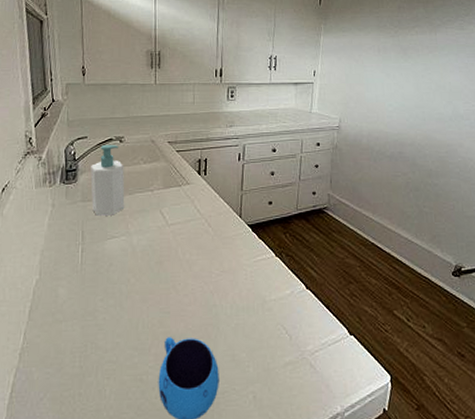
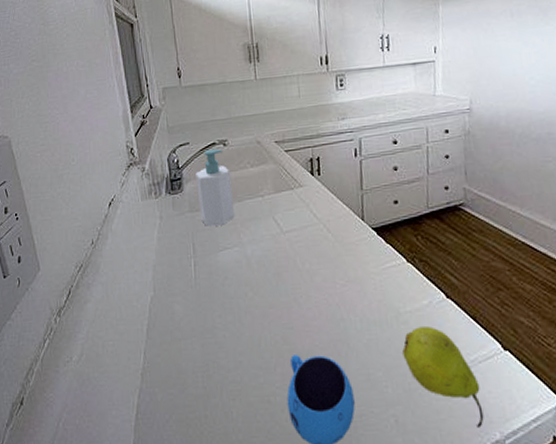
fruit: none [265,313,329,402] -> present [402,326,484,428]

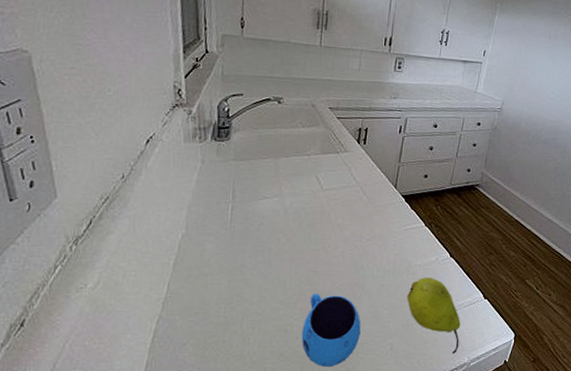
soap bottle: present [196,148,235,226] -> none [244,103,281,177]

